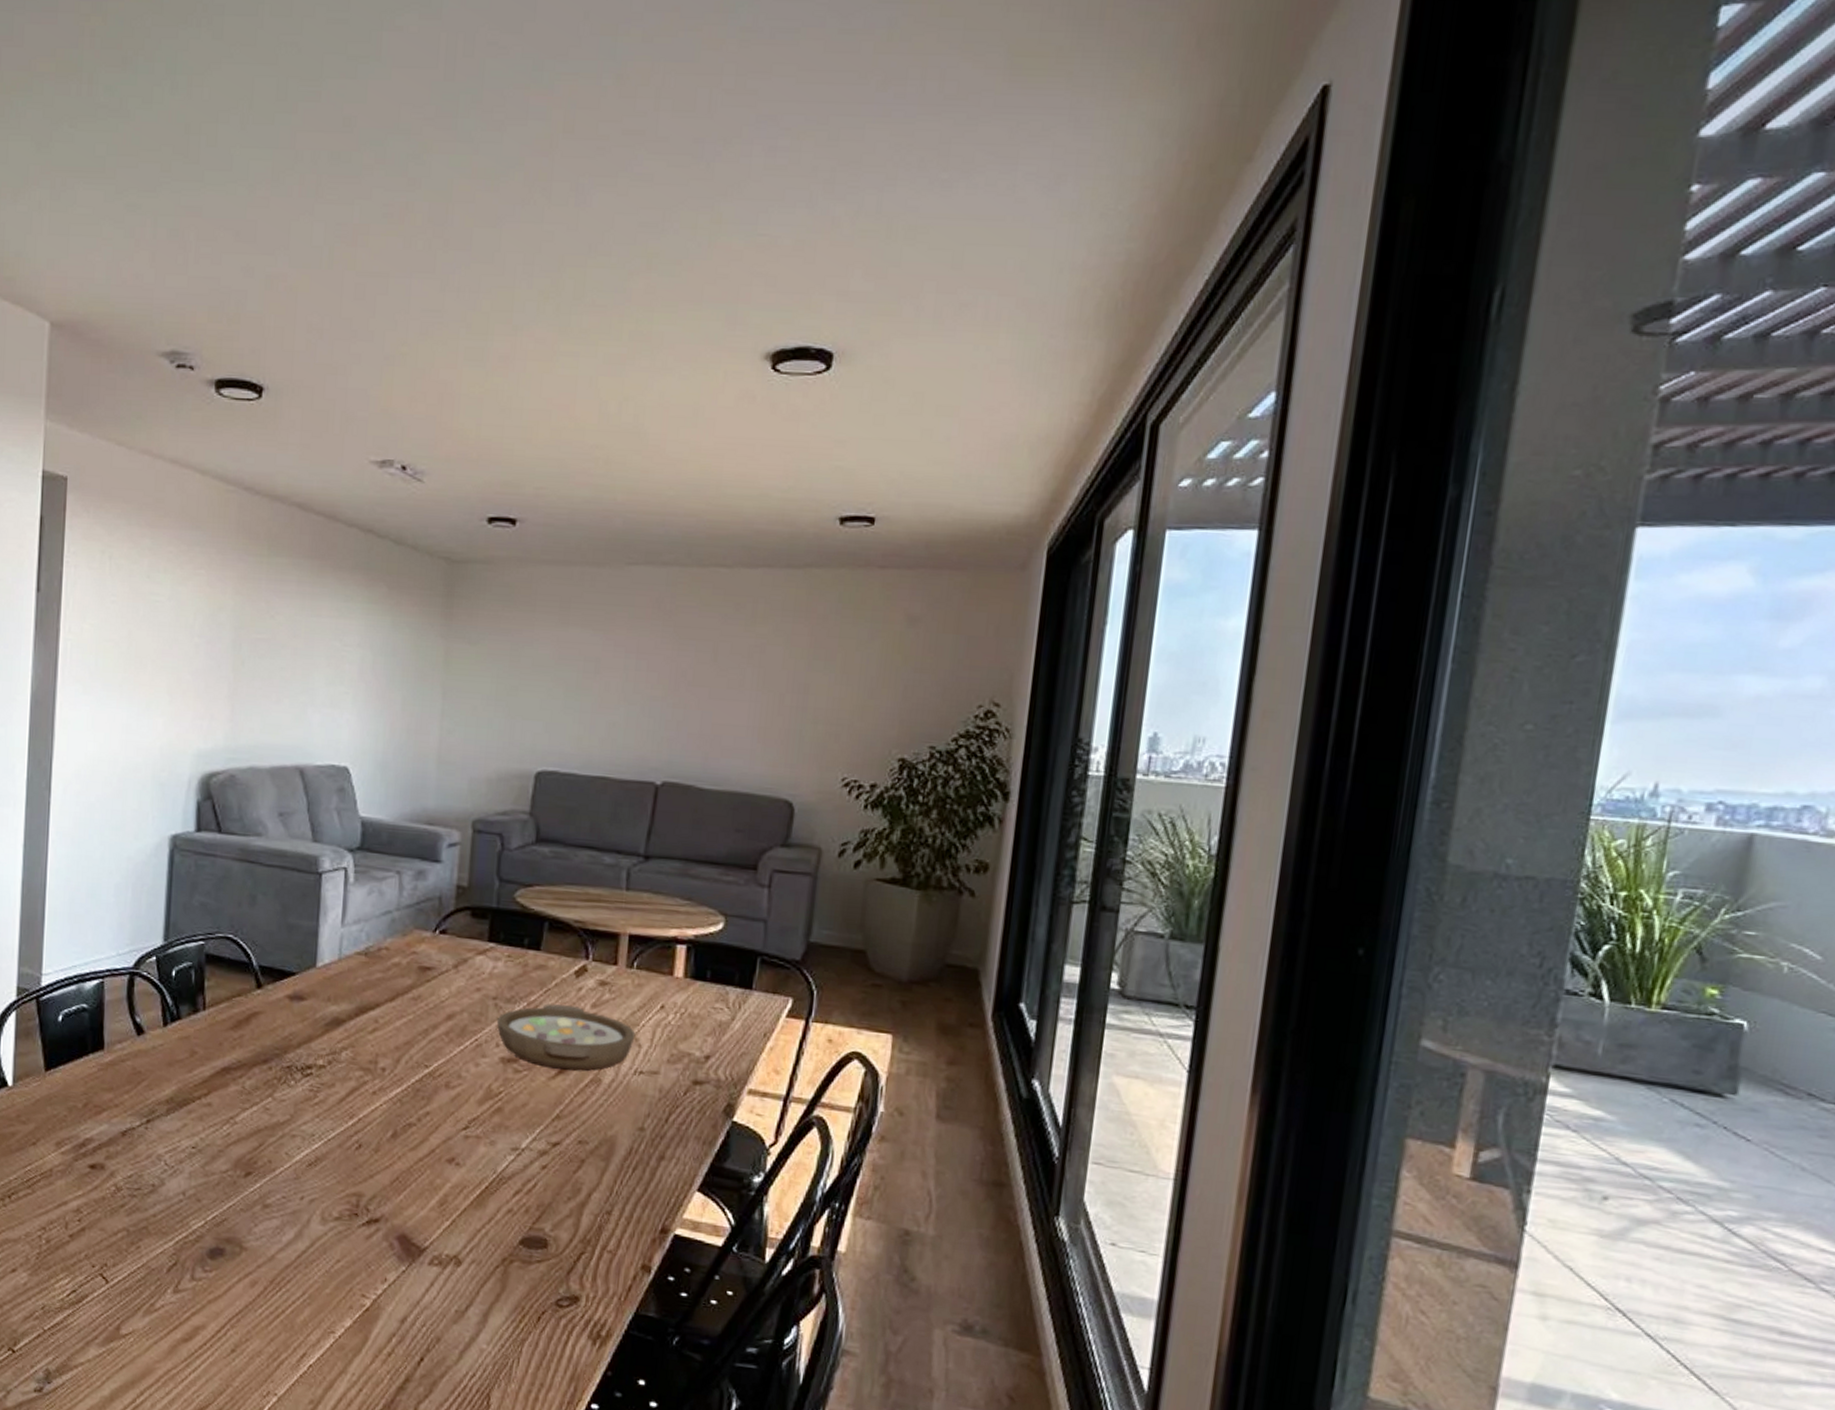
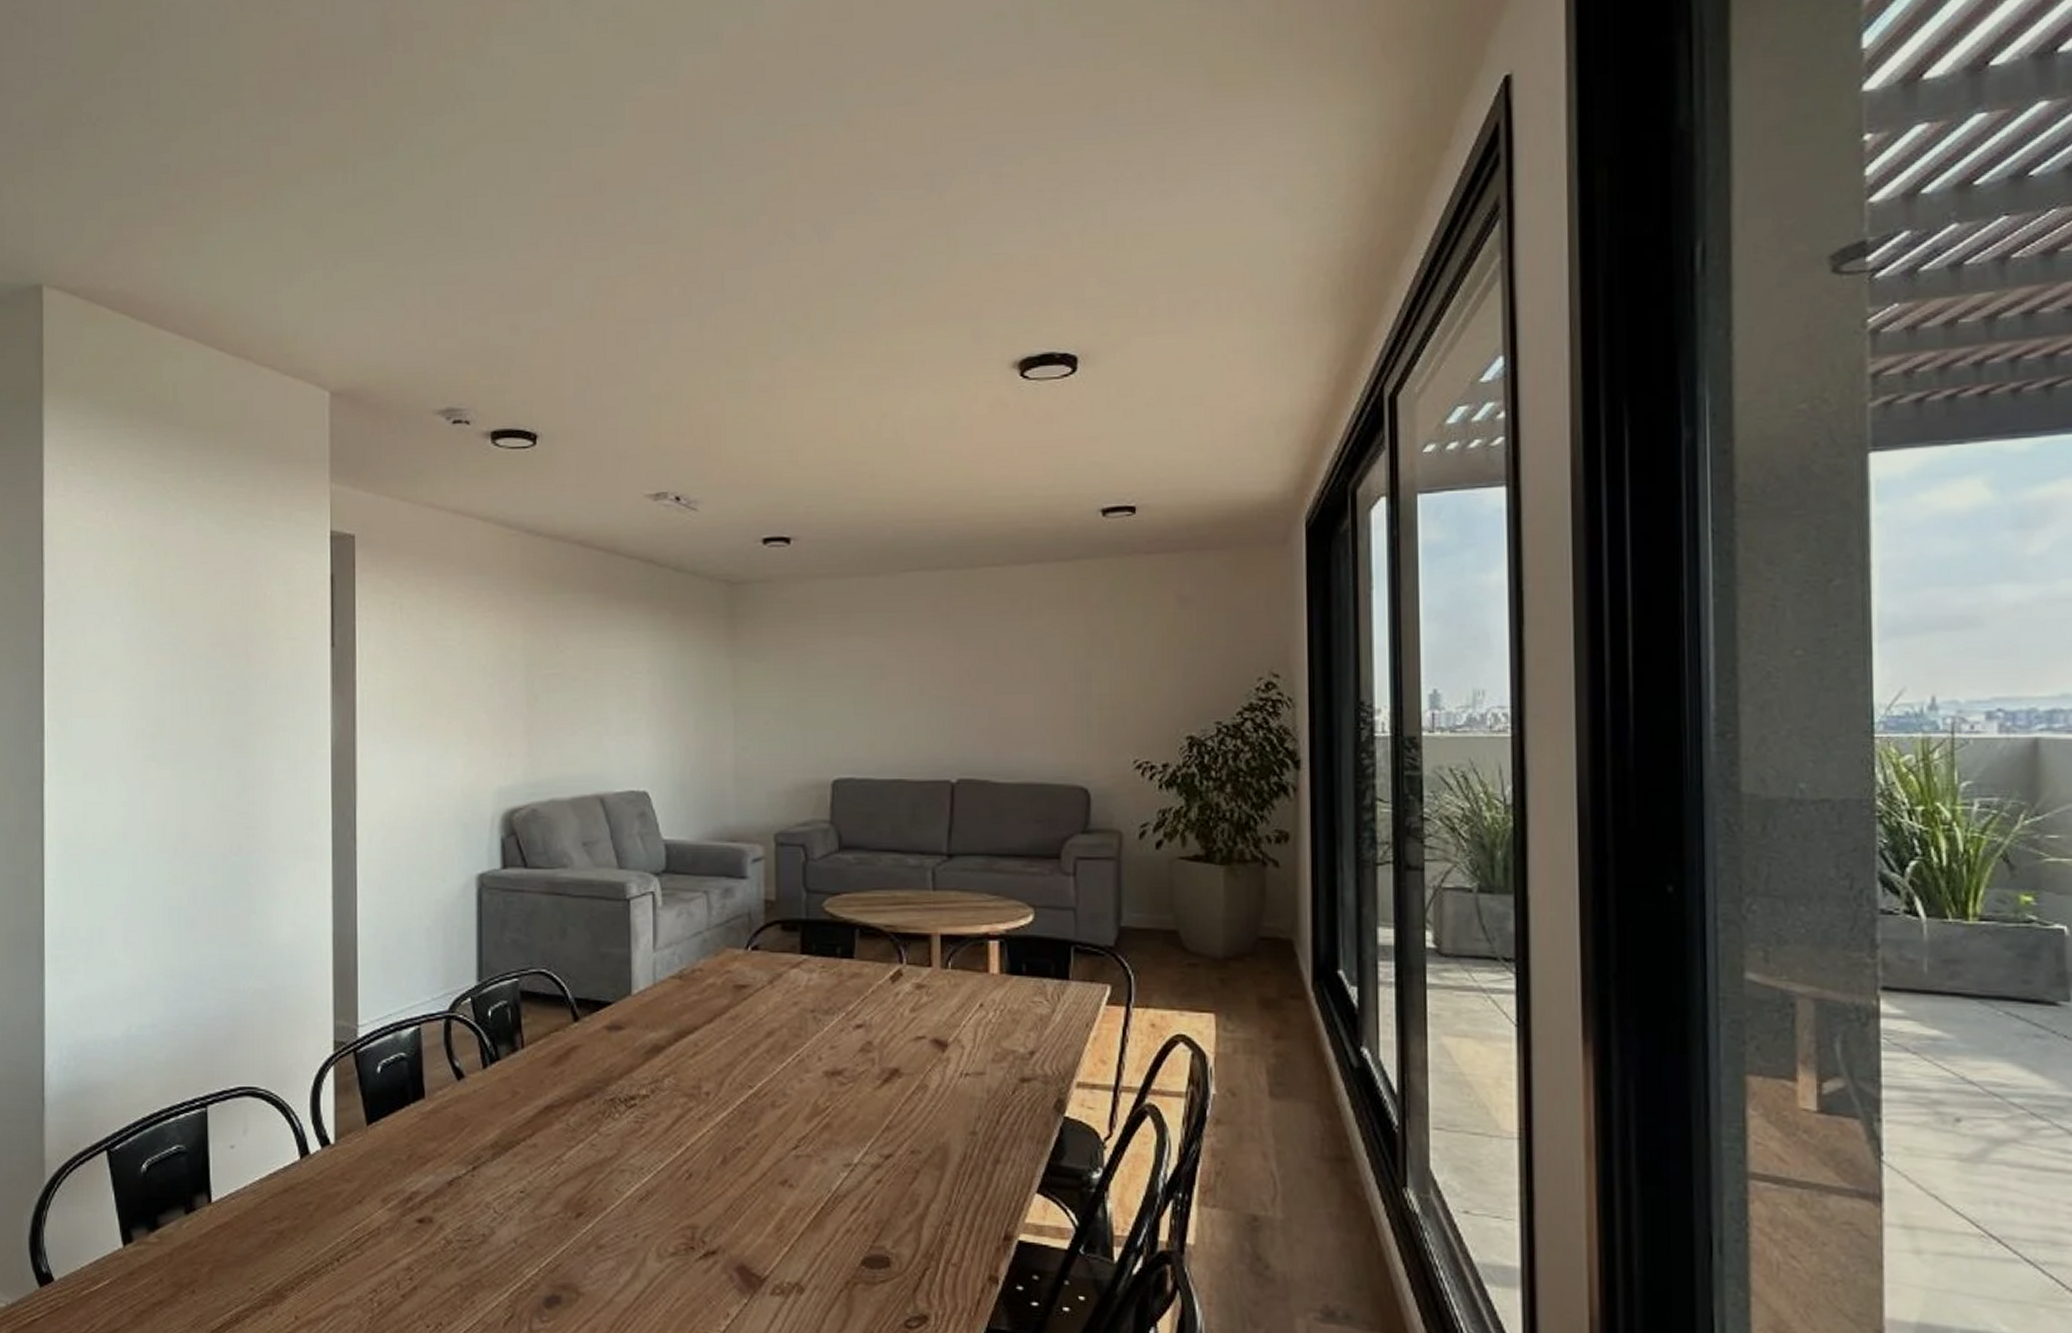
bowl: present [496,1004,636,1070] -> none [816,1011,957,1078]

